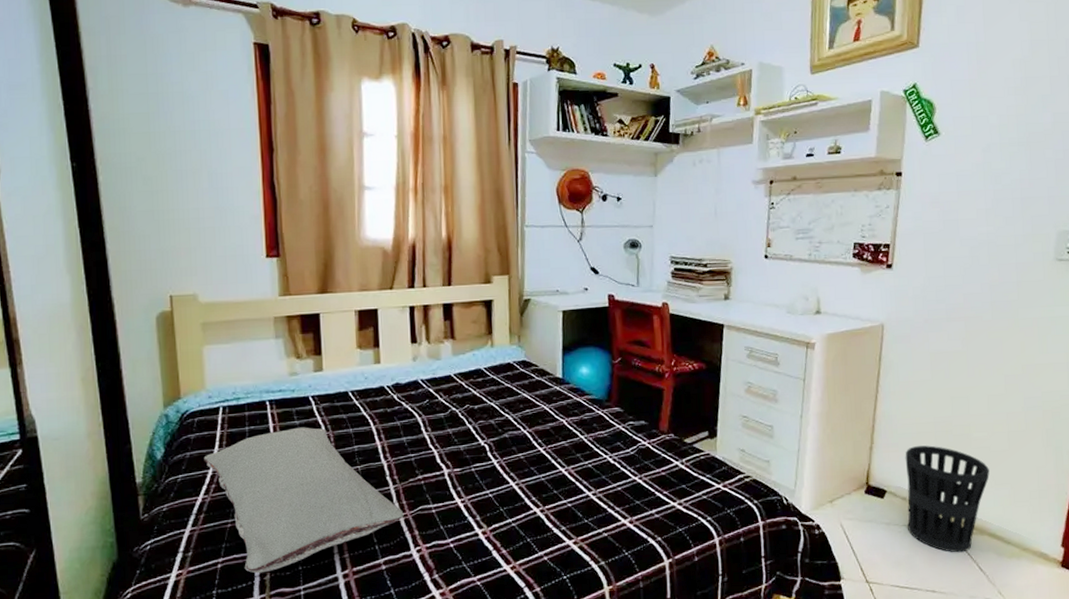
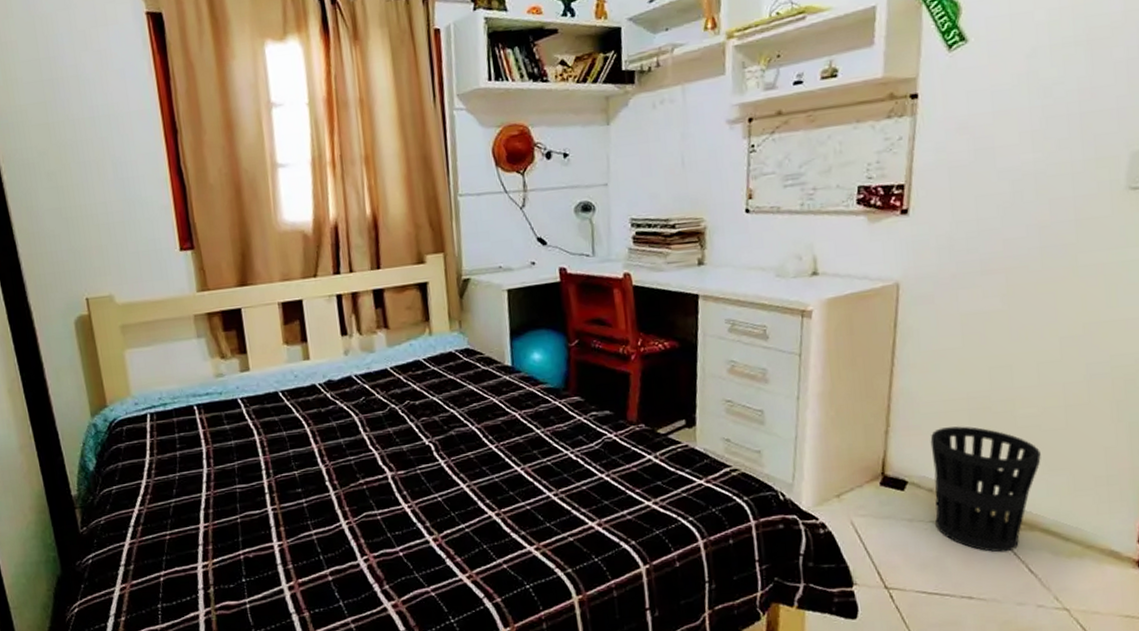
pillow: present [204,427,404,574] -> none [136,431,348,587]

